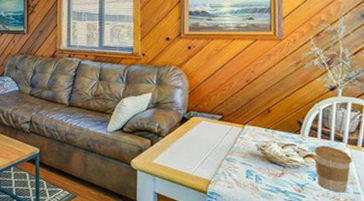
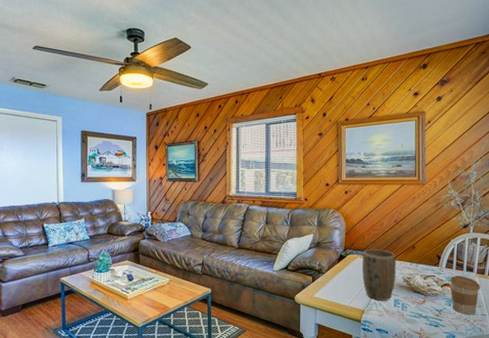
plant pot: none [208,112,249,171] -> present [362,249,397,301]

